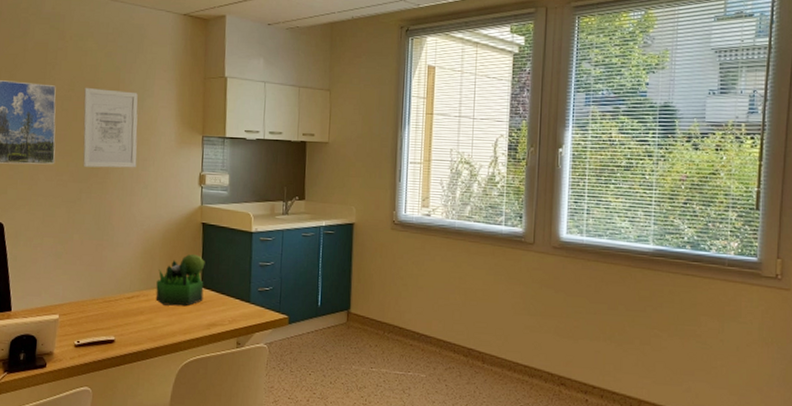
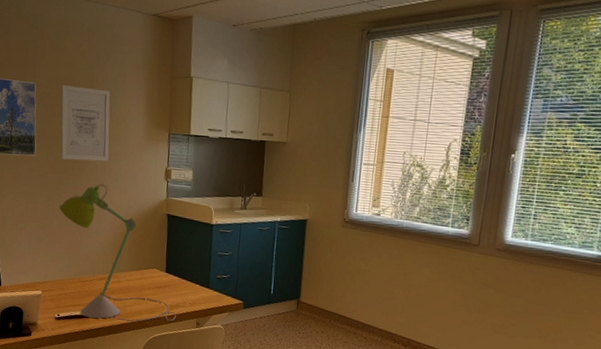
desk lamp: none [80,192,215,345] -> present [59,184,177,322]
plant: present [155,254,205,306] -> none [125,242,170,288]

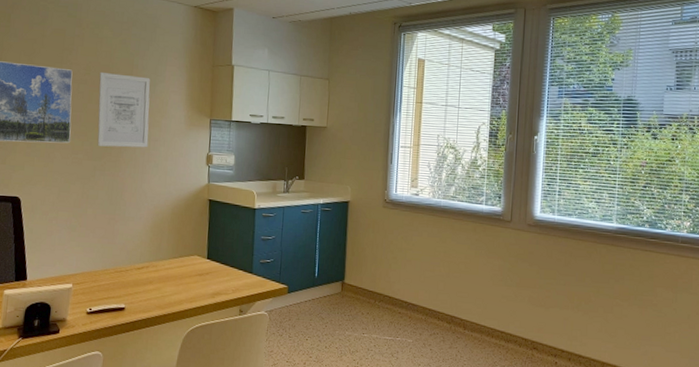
desk lamp: present [59,184,177,322] -> none [93,170,219,313]

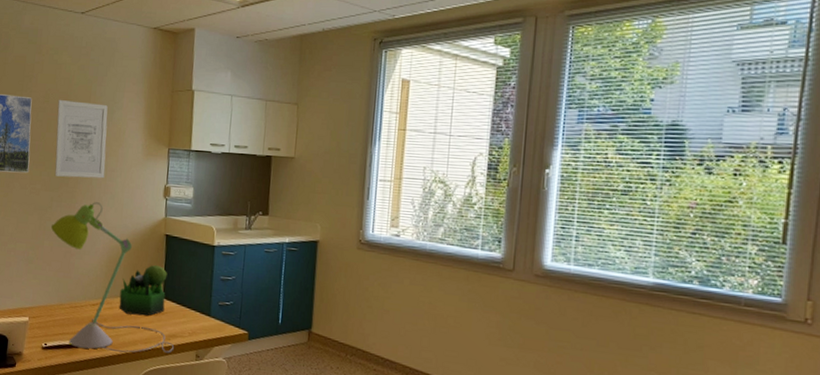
desk lamp: none [93,170,219,313] -> present [50,202,175,353]
plant: none [164,228,211,276] -> present [119,265,168,316]

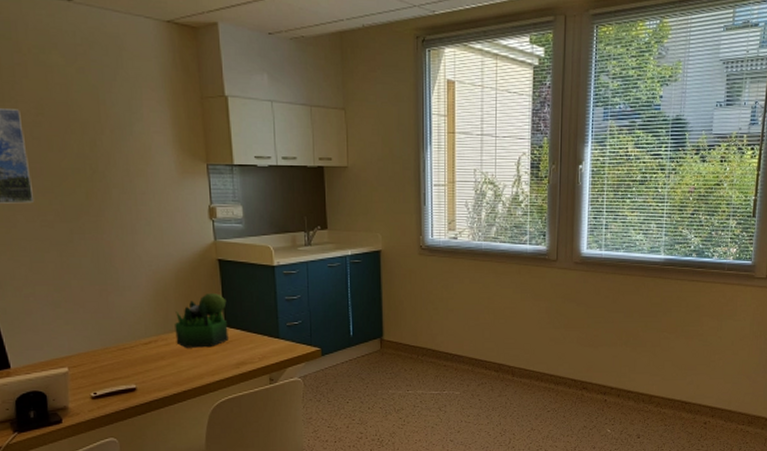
desk lamp: present [50,202,175,353] -> none [75,231,246,391]
wall art: present [54,100,108,179] -> none [57,112,134,204]

